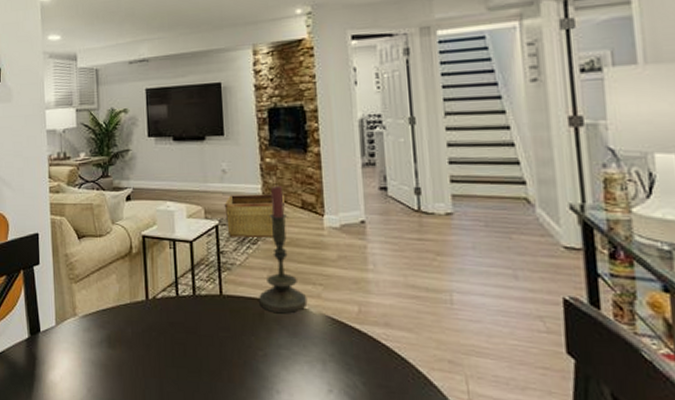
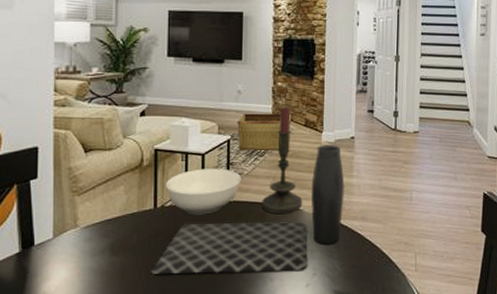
placemat: none [148,319,321,384] -> present [151,221,308,275]
bowl: none [156,257,234,310] -> present [166,168,241,215]
vase: none [315,231,360,355] -> present [311,145,345,245]

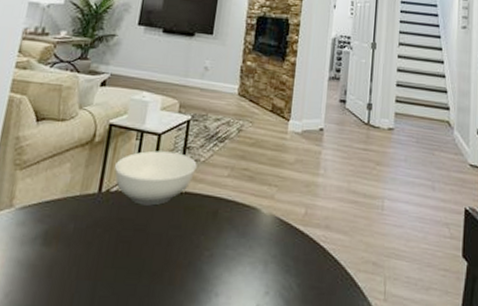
placemat: present [151,221,308,275] -> none [83,215,263,286]
hamper: present [237,113,292,150] -> none [198,92,259,137]
candle: present [262,104,303,215] -> none [215,86,262,214]
vase: present [311,145,345,245] -> none [269,135,310,256]

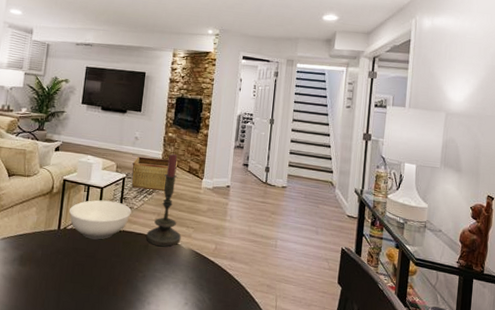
hamper: none [198,92,259,137] -> present [132,156,178,191]
candle: none [215,86,262,214] -> present [146,152,181,247]

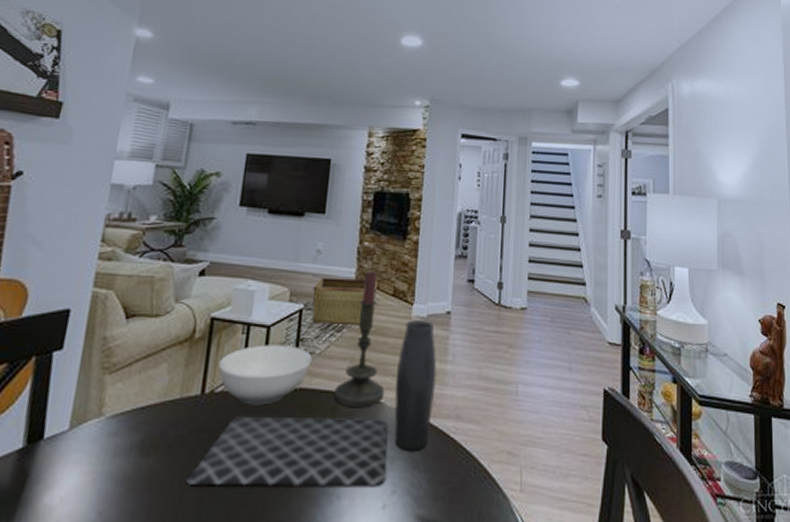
placemat: none [50,246,183,299] -> present [187,416,388,488]
vase: none [187,190,219,279] -> present [394,320,437,451]

